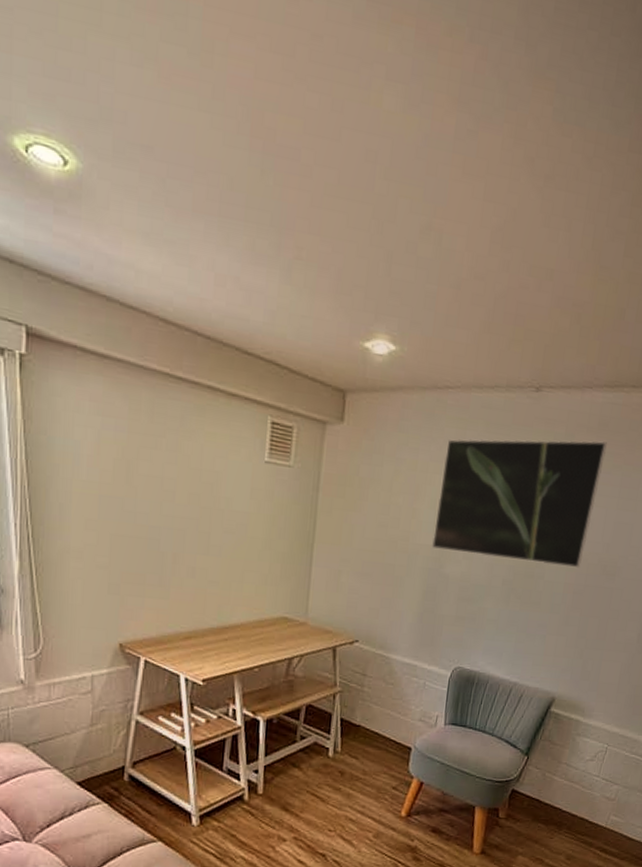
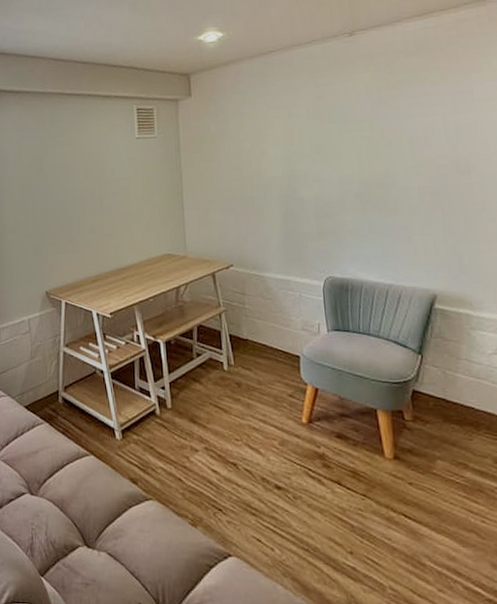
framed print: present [431,439,607,568] -> none [279,60,431,178]

